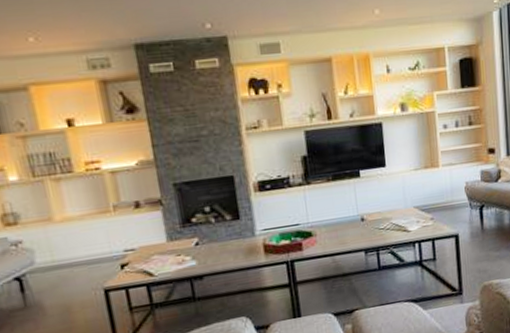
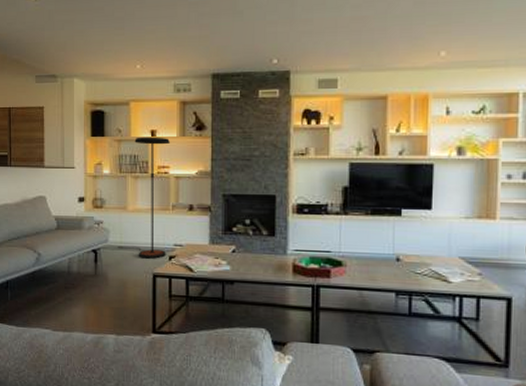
floor lamp: none [45,126,117,275] -> present [117,137,171,259]

